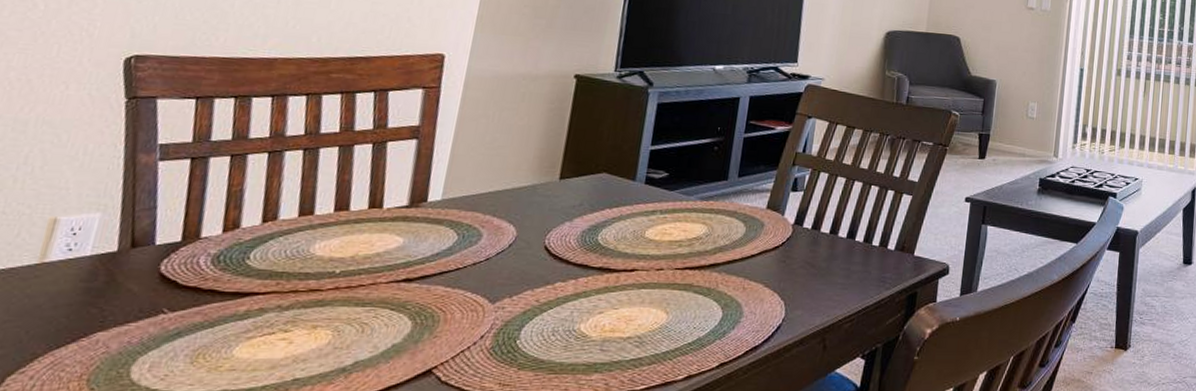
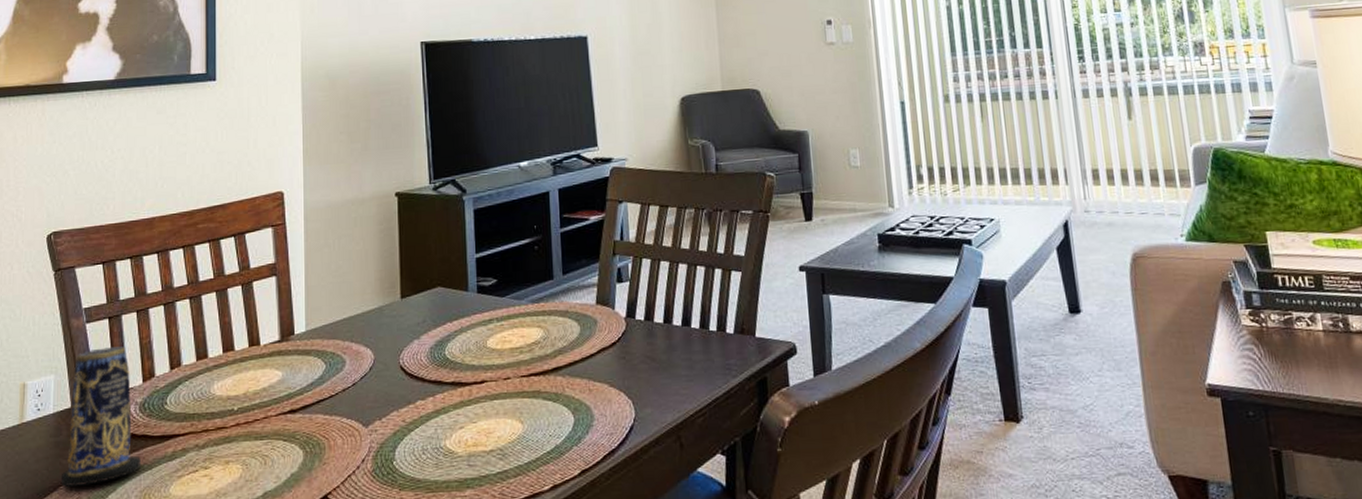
candle: none [84,190,208,339] -> present [62,346,141,487]

